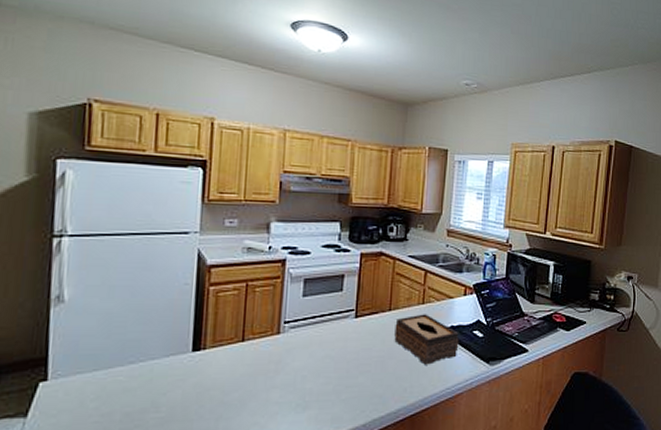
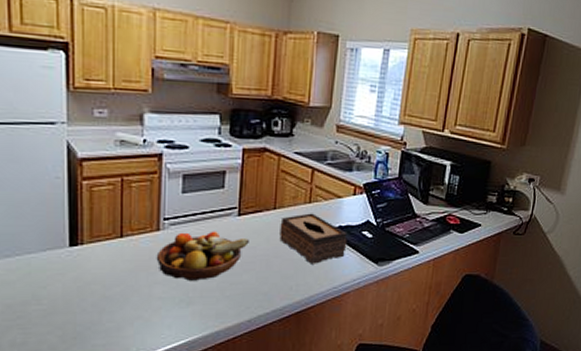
fruit bowl: none [275,333,365,384] -> present [156,231,249,281]

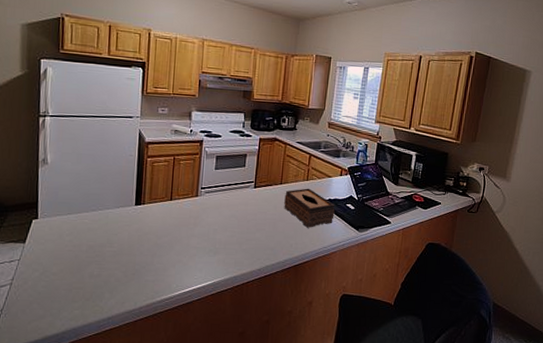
fruit bowl: present [156,231,249,281] -> none [194,198,261,236]

